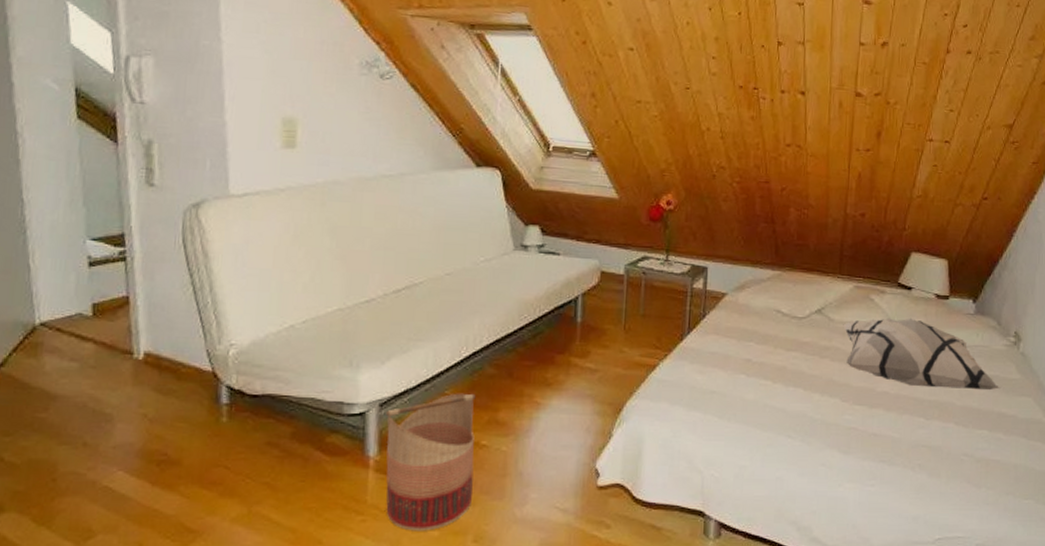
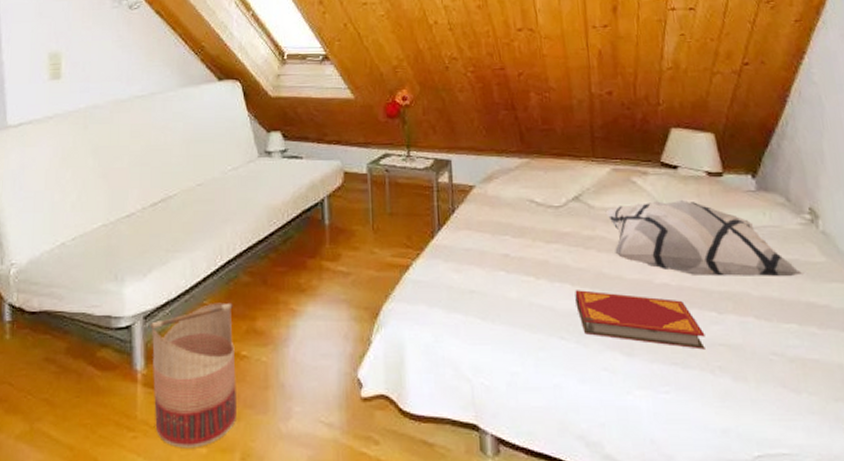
hardback book: none [805,394,912,450] -> present [575,290,705,350]

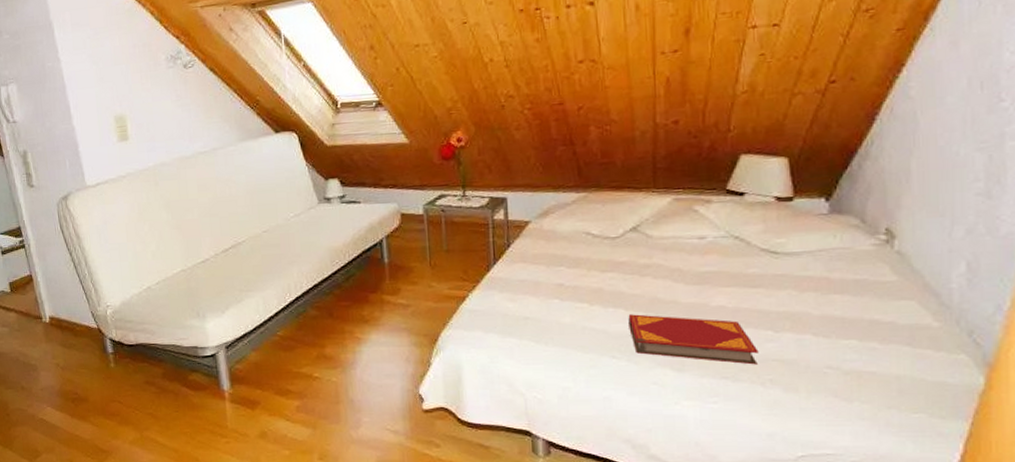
basket: present [149,302,236,448] -> none [231,333,313,451]
decorative pillow: present [605,199,804,277] -> none [663,225,870,298]

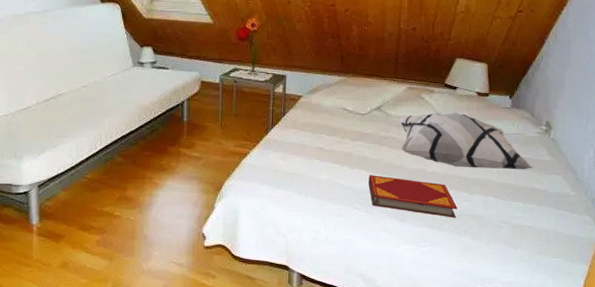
decorative pillow: none [663,225,870,298] -> present [398,112,533,169]

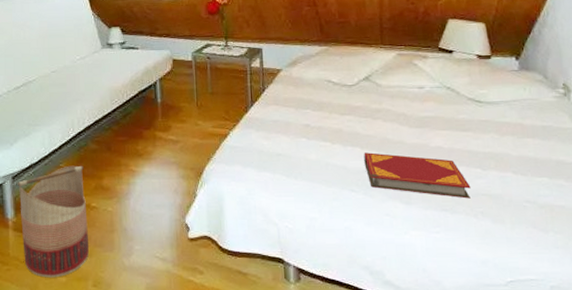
basket: none [43,176,110,279] -> present [17,165,89,278]
decorative pillow: present [398,112,533,169] -> none [390,78,555,140]

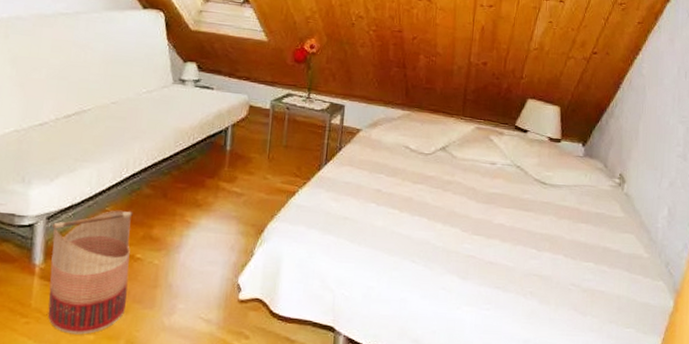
hardback book: present [364,152,471,199] -> none [429,224,525,278]

